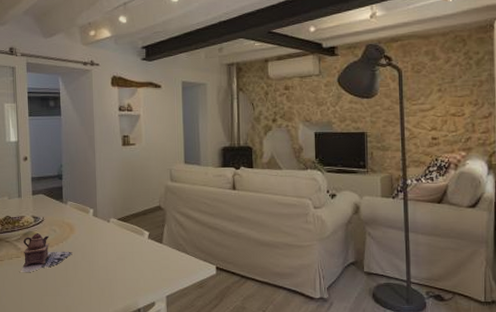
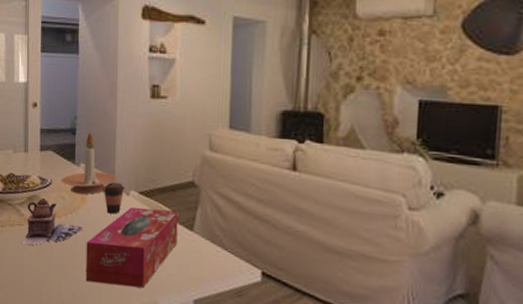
candle holder: none [52,176,99,226] -> present [61,132,118,195]
tissue box: none [76,230,151,295] -> present [85,207,178,288]
coffee cup: none [88,214,106,238] -> present [103,182,125,214]

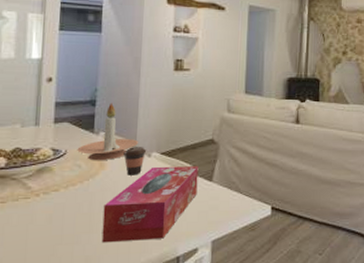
teapot: present [21,197,83,245] -> none [26,168,100,216]

